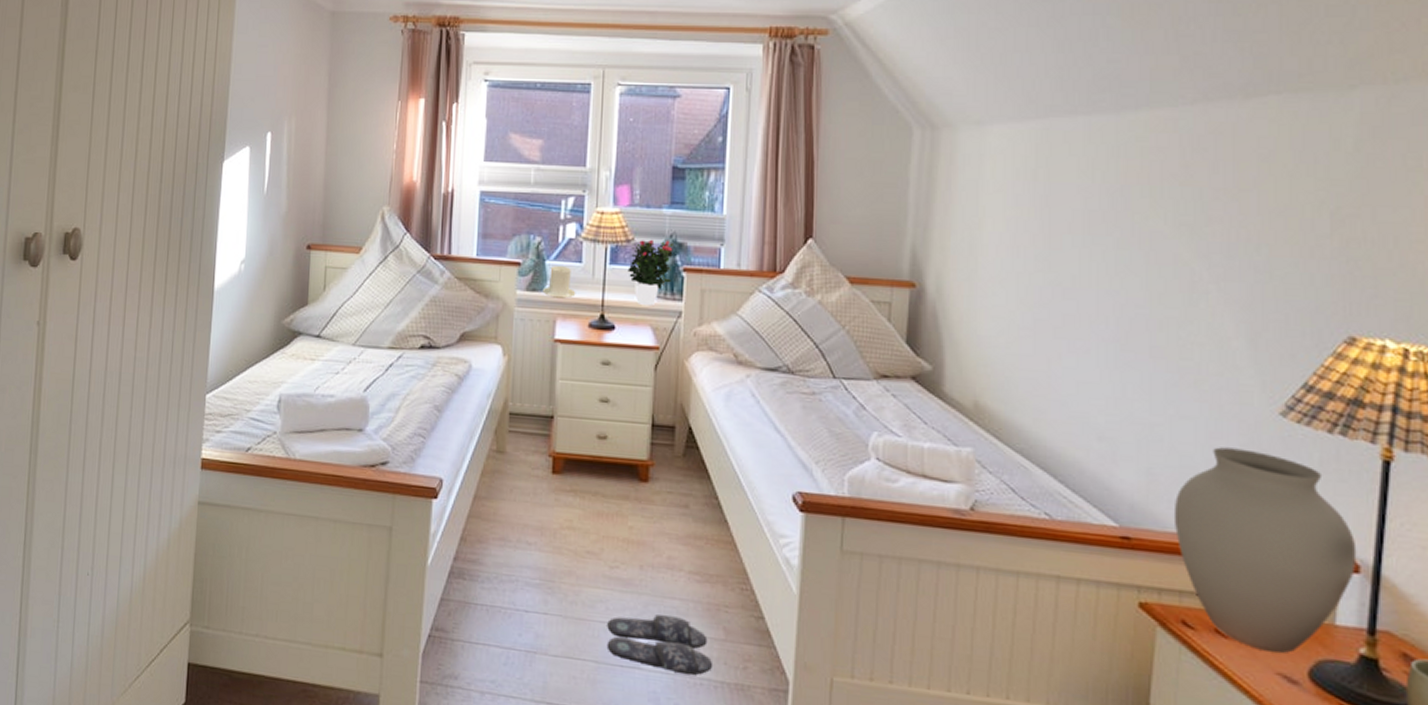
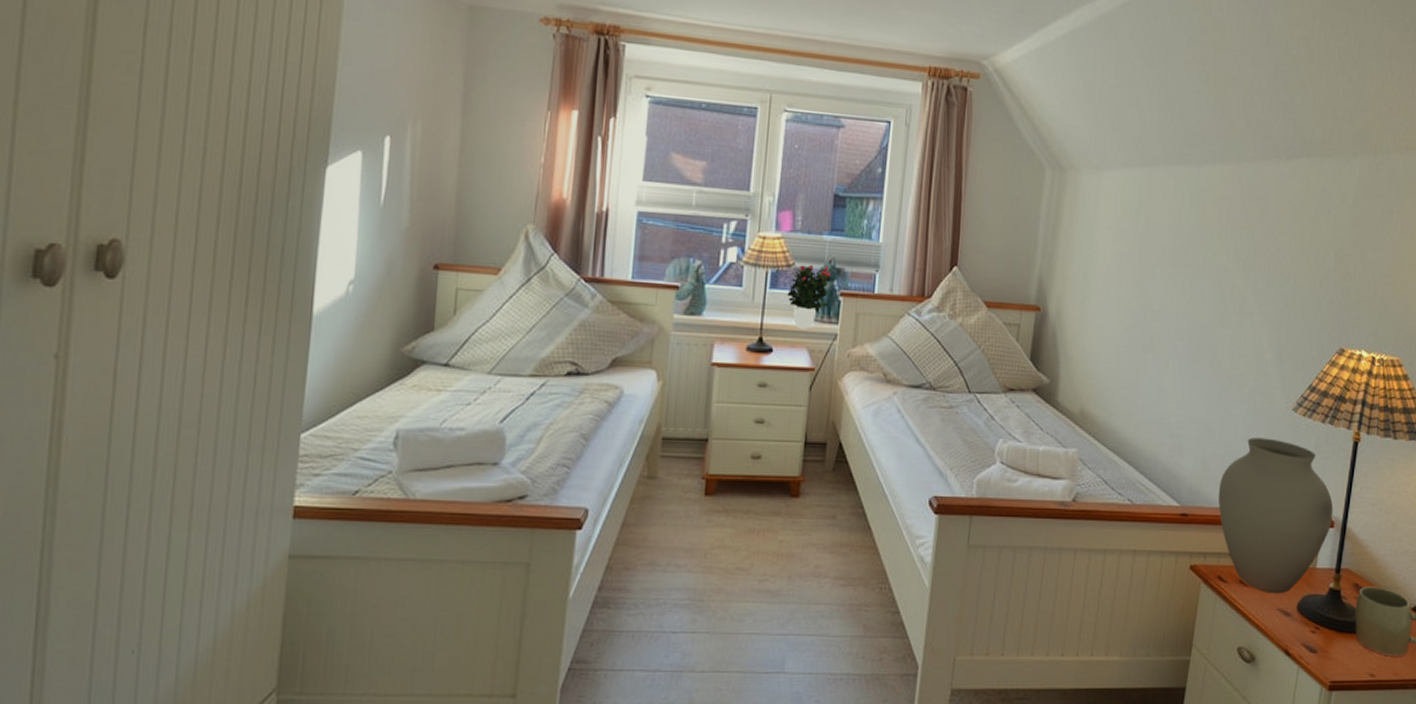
candle: present [542,266,576,300] -> none [700,290,735,323]
slippers: present [607,615,712,675] -> none [754,621,851,673]

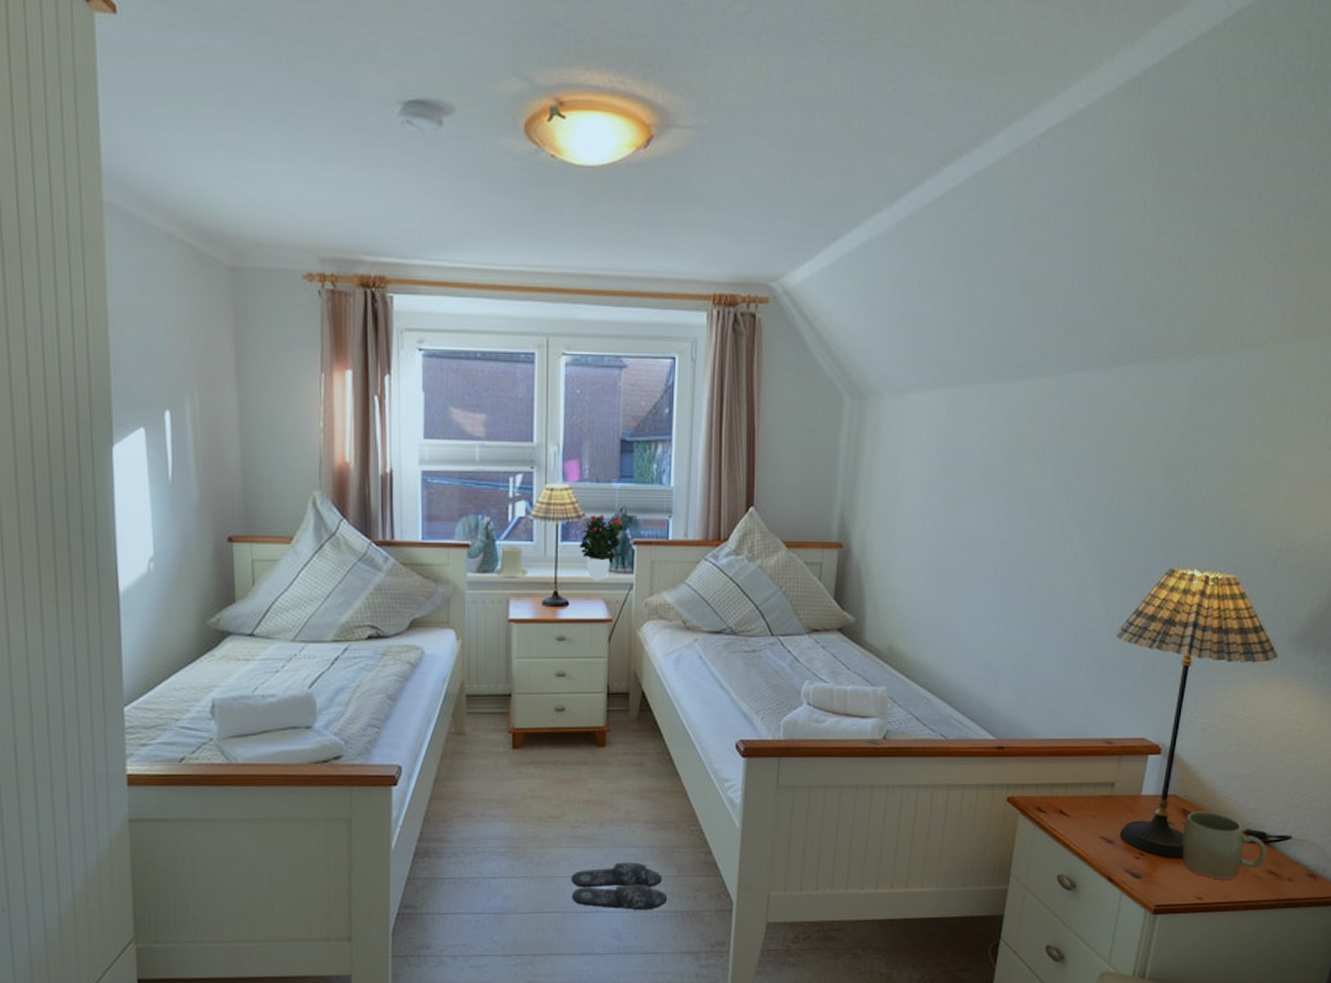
candle: none [700,290,735,323] -> present [493,546,529,579]
slippers: none [754,621,851,673] -> present [571,862,667,911]
vase: present [1218,437,1334,594] -> none [1036,666,1161,823]

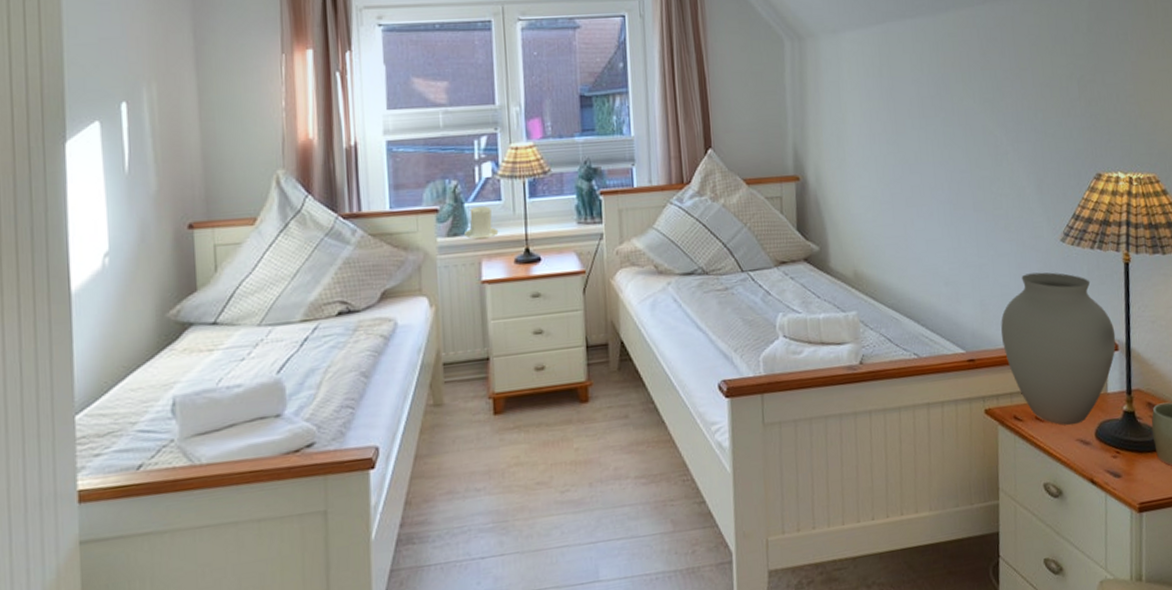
slippers: present [571,862,667,911] -> none [564,521,665,577]
potted flower: present [579,514,625,581] -> none [547,167,591,234]
vase: none [1036,666,1161,823] -> present [1000,272,1116,426]

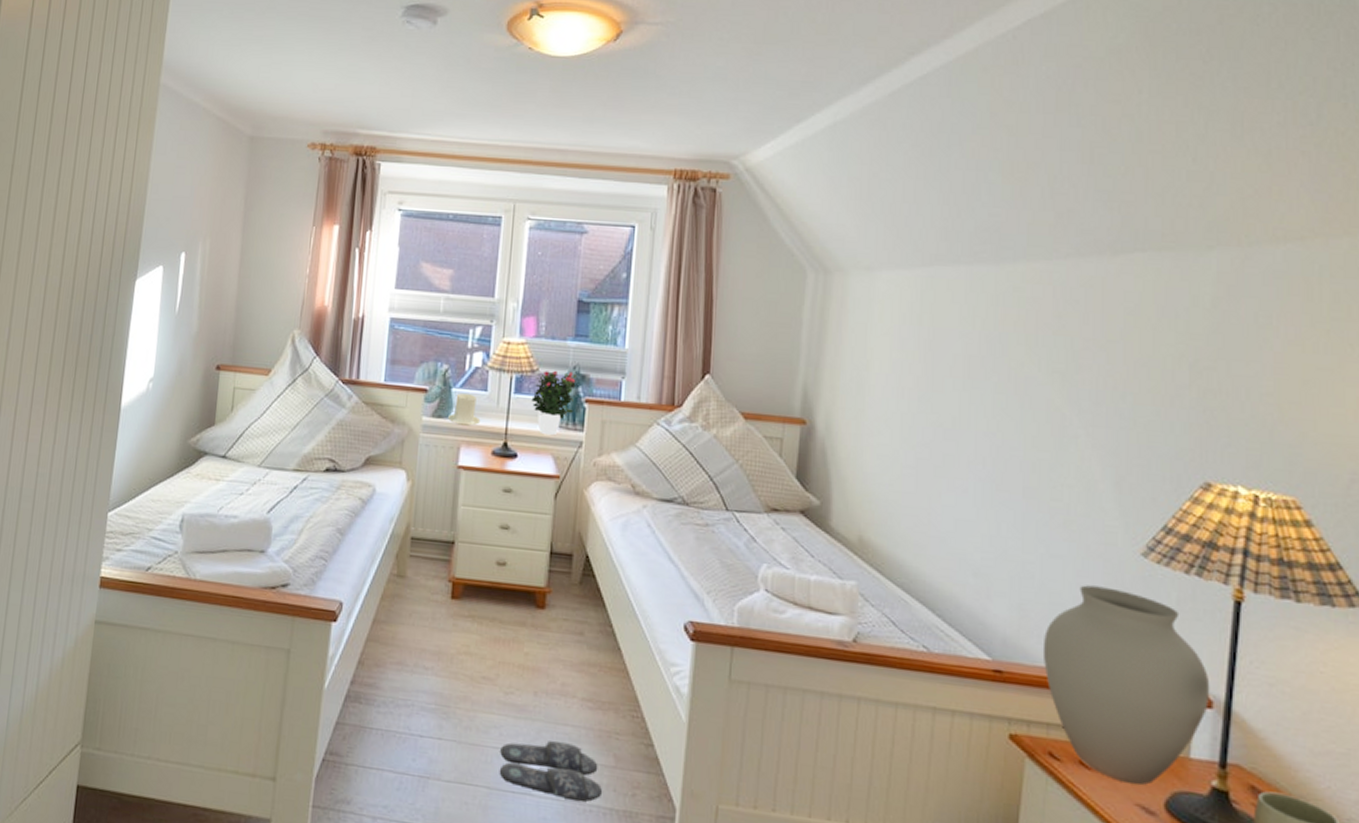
potted flower: none [547,167,591,234] -> present [531,370,578,436]
slippers: none [564,521,665,577] -> present [500,741,602,802]

